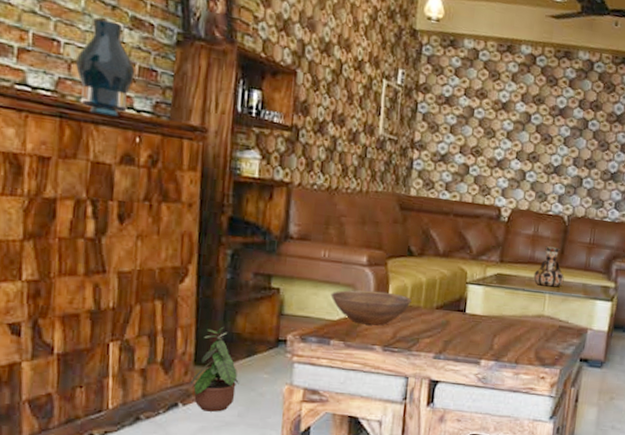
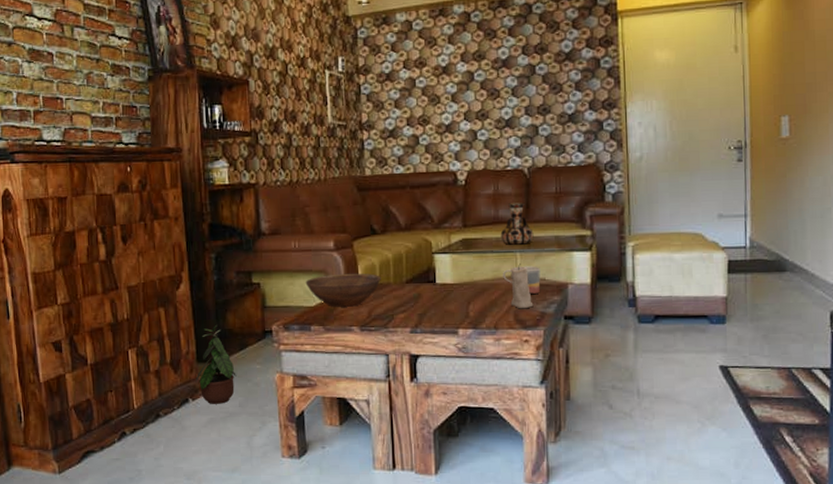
vase: present [76,19,135,117] -> none [76,72,120,154]
mug: none [529,307,565,336] -> present [502,266,541,295]
candle: none [533,305,554,348] -> present [510,264,534,309]

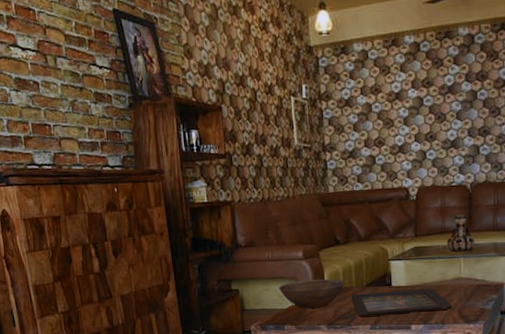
icon panel: none [388,286,508,319] -> present [351,288,453,318]
mug: present [502,266,541,295] -> none [448,269,481,294]
candle: present [510,264,534,309] -> none [455,267,475,307]

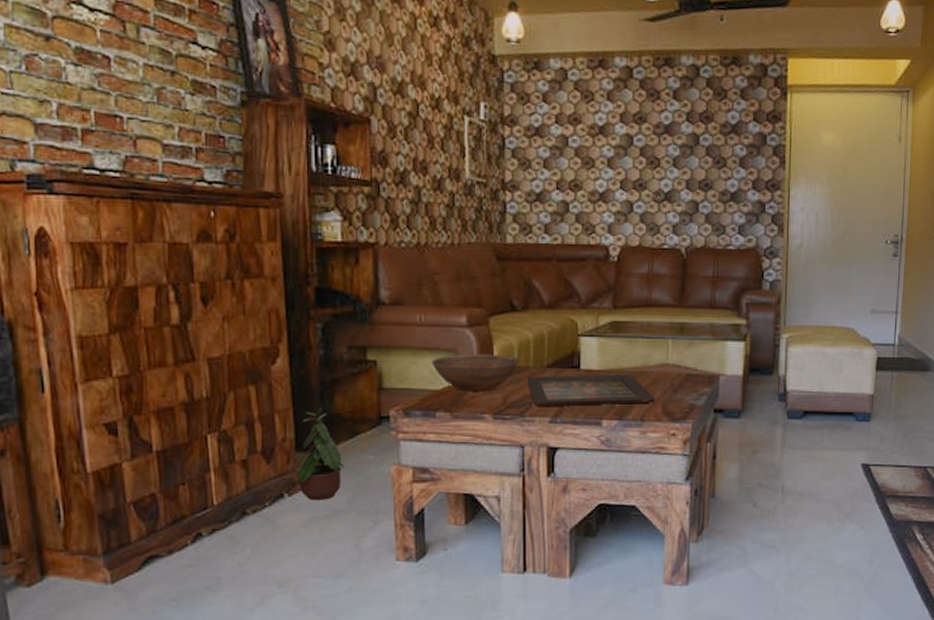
decorative vase: present [447,214,475,253] -> none [652,285,688,332]

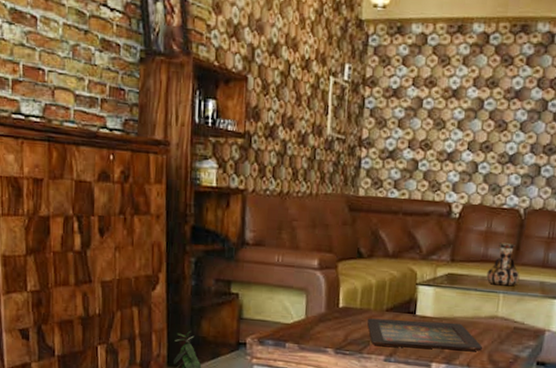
bowl: present [431,353,519,392] -> none [285,293,362,328]
decorative vase: none [652,285,688,332] -> present [486,242,520,287]

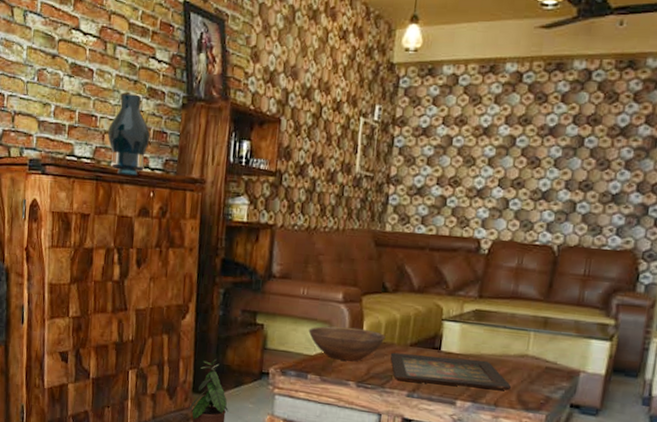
vase: none [58,45,106,137] -> present [108,93,151,176]
bowl: none [285,293,362,328] -> present [308,326,386,362]
decorative vase: present [486,242,520,287] -> none [516,279,553,326]

